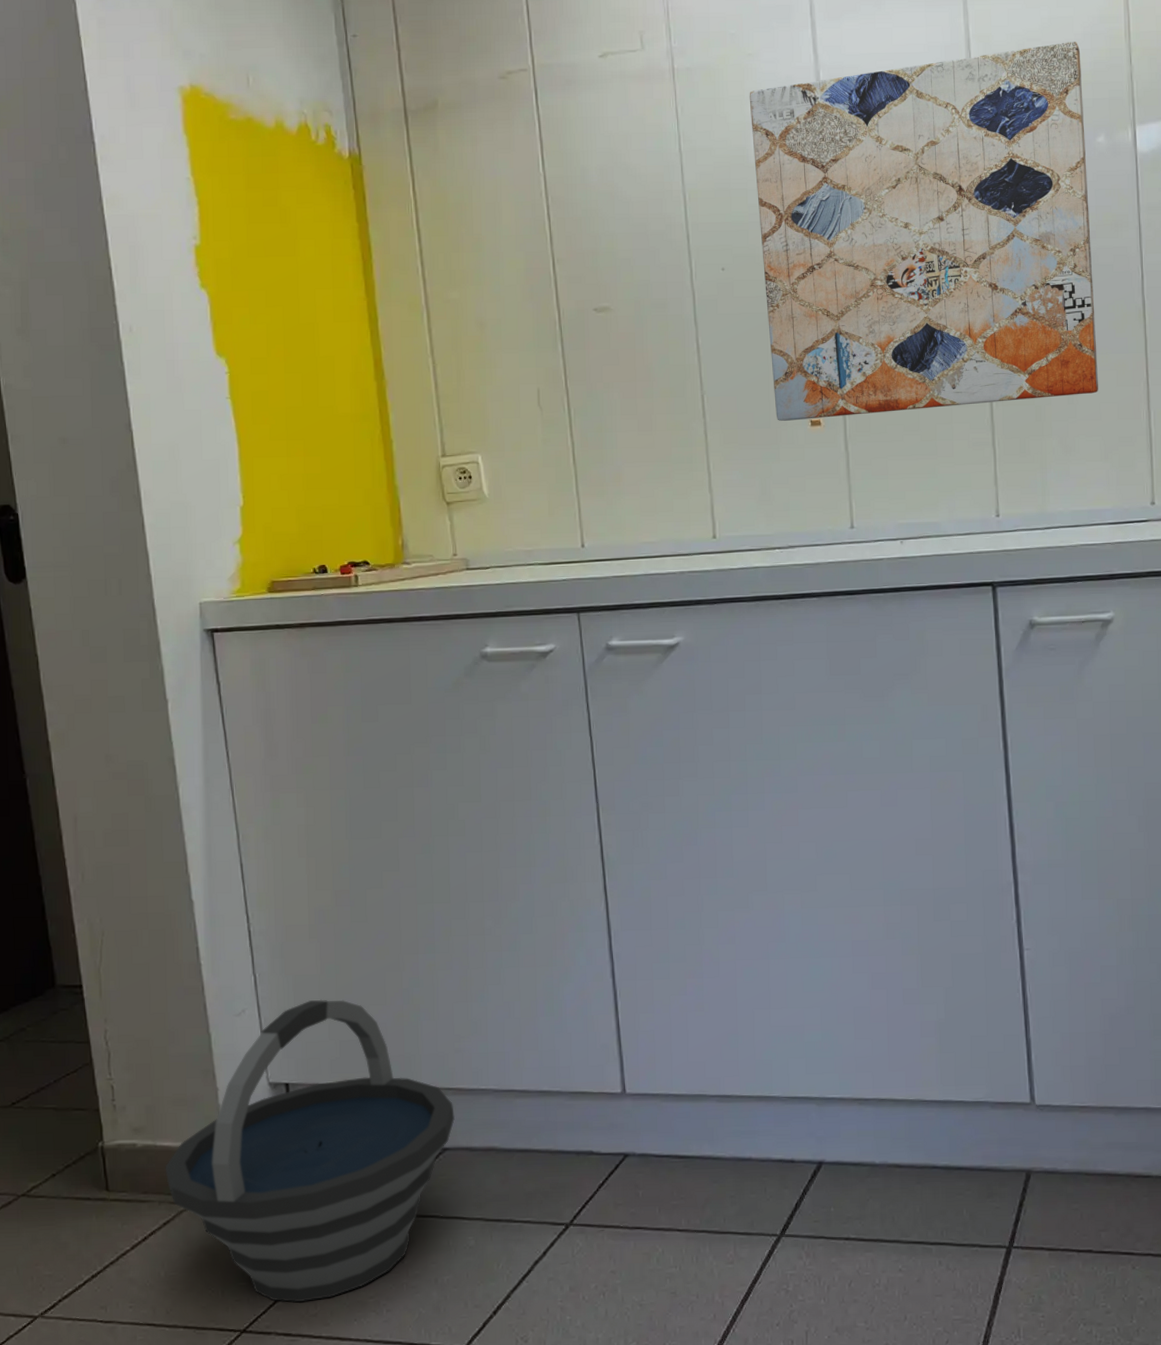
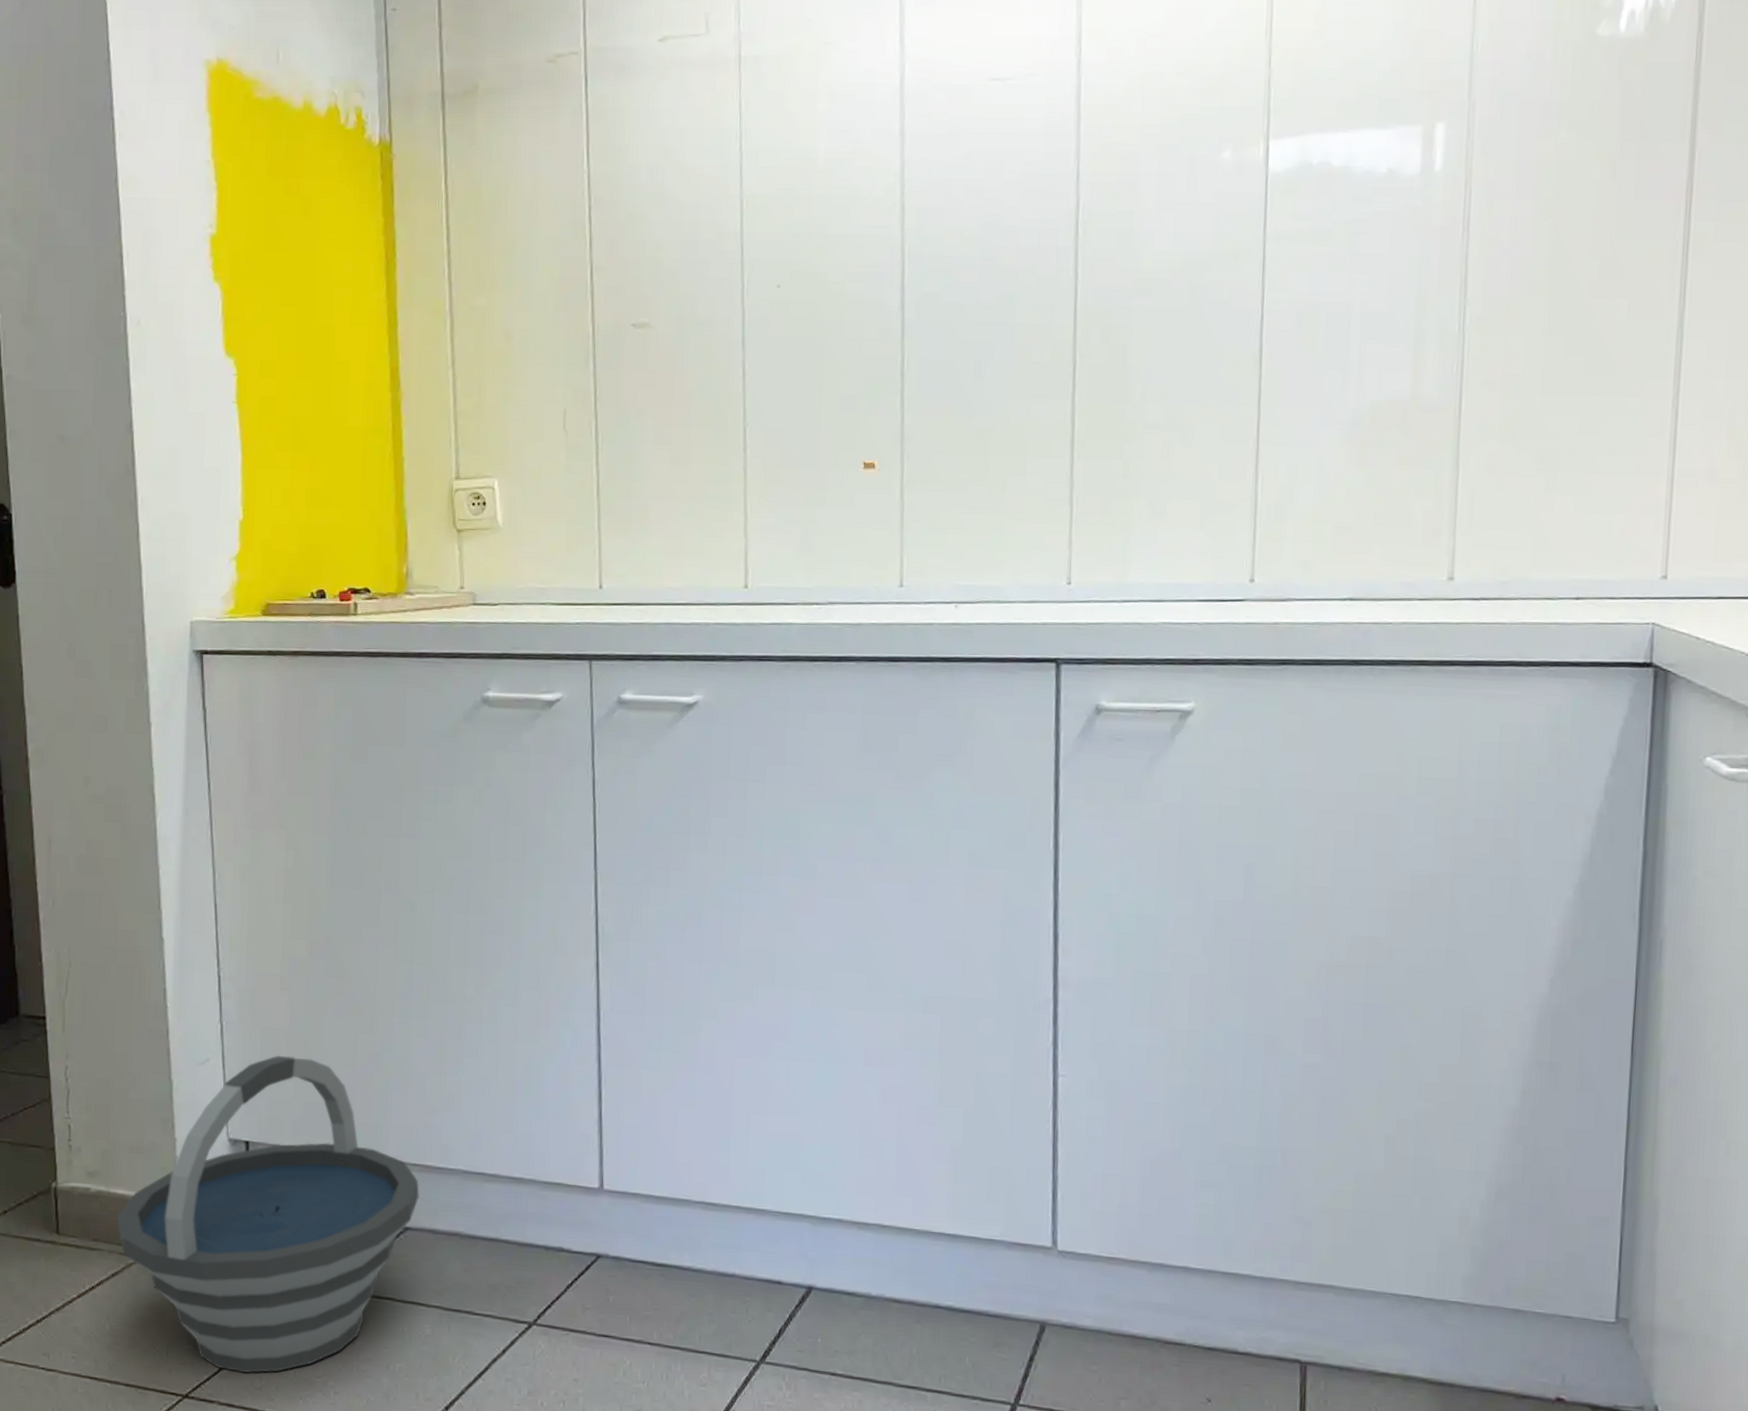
wall art: present [749,42,1098,421] -> none [822,39,1211,462]

